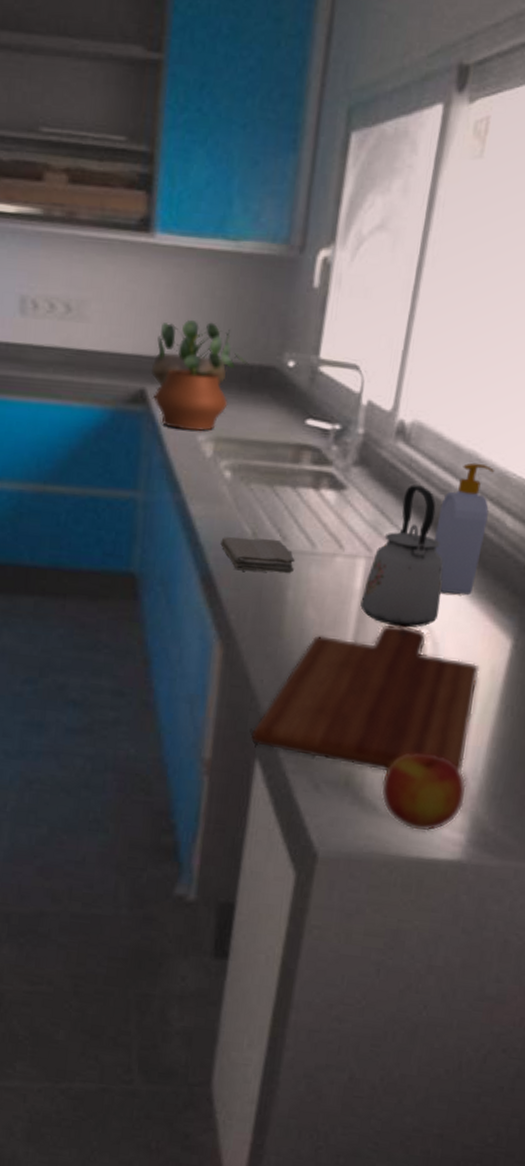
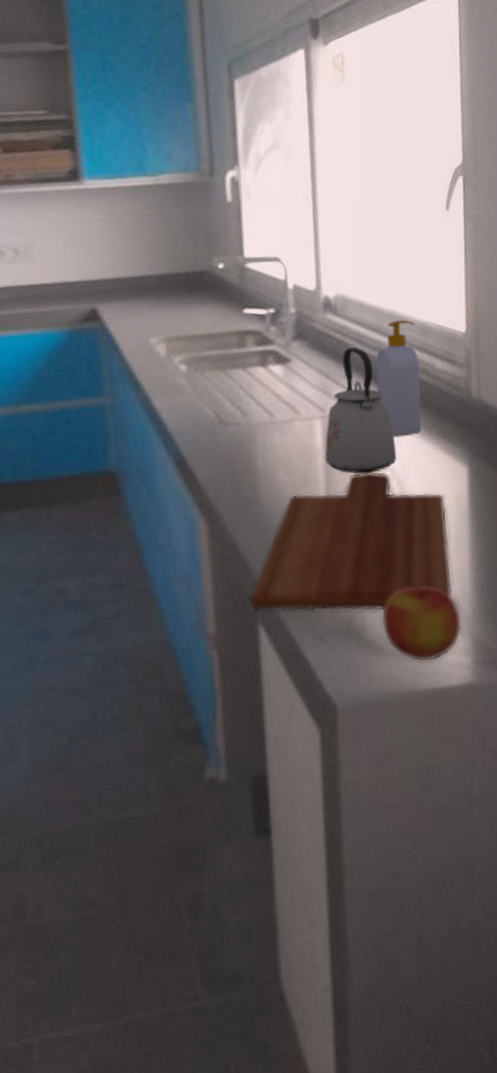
bowl: present [150,351,227,387] -> none [98,271,167,304]
potted plant: present [154,319,249,432] -> none [100,243,184,337]
washcloth: present [220,536,295,574] -> none [187,416,259,451]

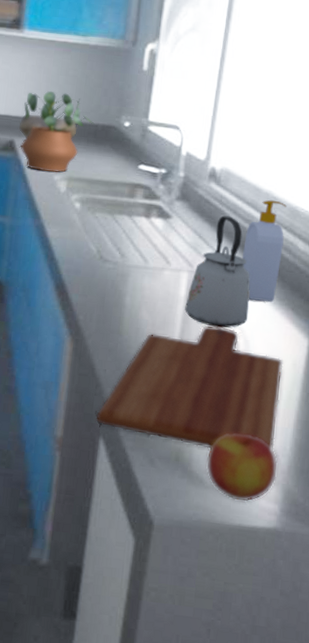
bowl: none [98,271,167,304] -> present [18,113,78,139]
potted plant: none [100,243,184,337] -> present [20,90,94,173]

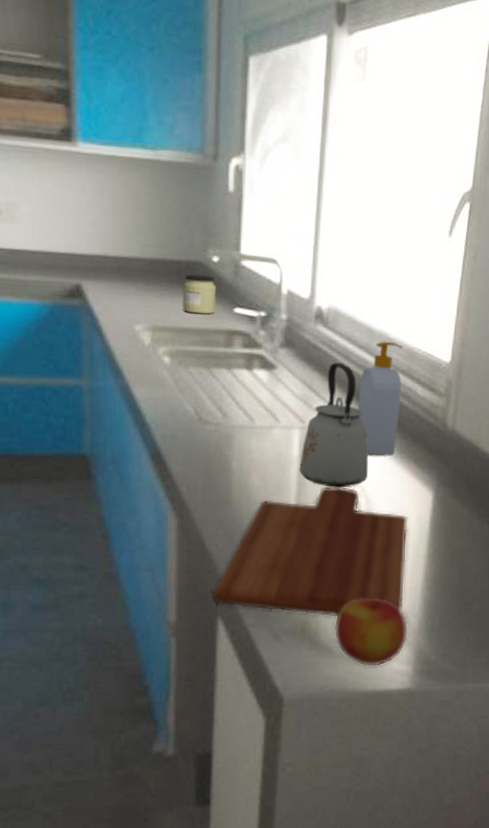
bowl: present [18,113,78,139] -> none [84,249,157,282]
potted plant: present [20,90,94,173] -> none [88,220,177,322]
jar: none [95,136,126,170] -> present [183,274,217,315]

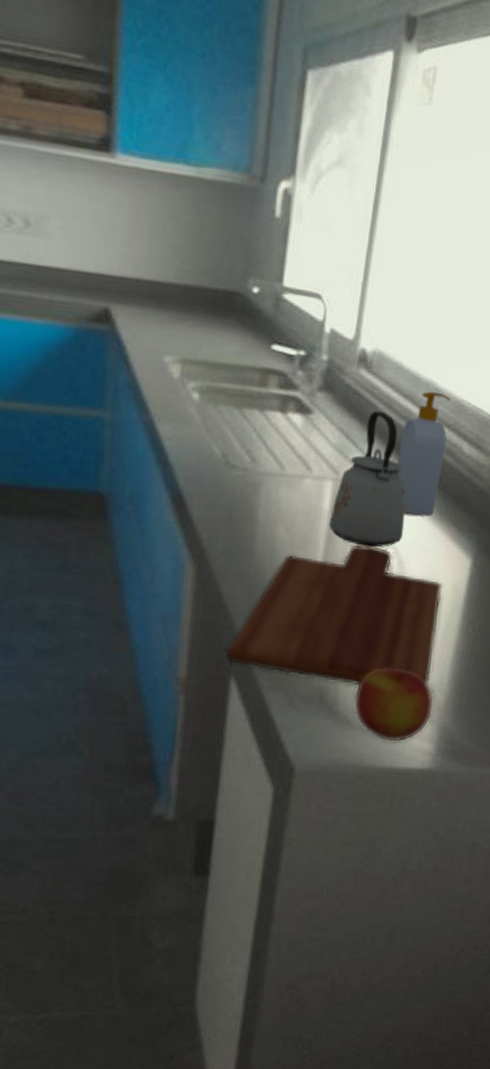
jar: present [183,274,217,315] -> none [217,305,255,350]

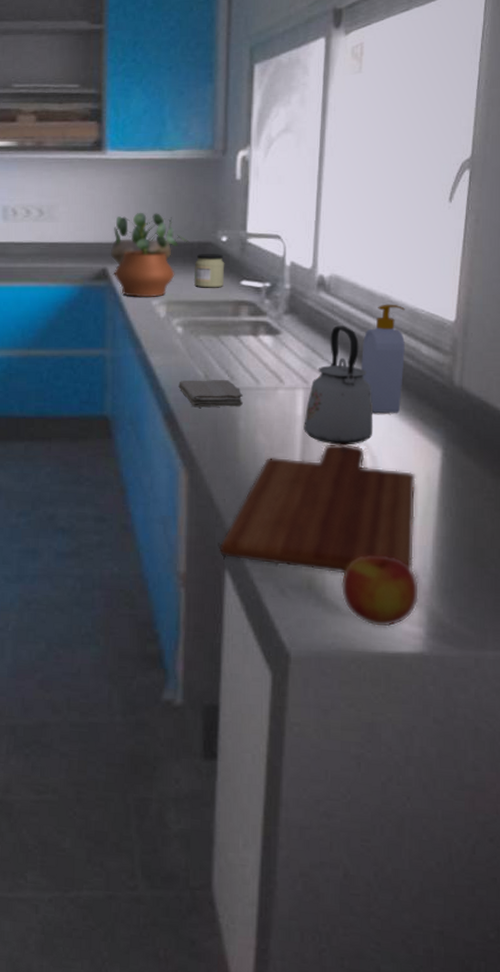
bowl: none [114,271,192,309] -> present [110,238,172,265]
potted plant: none [118,241,214,353] -> present [114,212,190,298]
washcloth: none [190,457,264,495] -> present [178,379,243,408]
jar: none [217,305,255,350] -> present [194,254,225,288]

